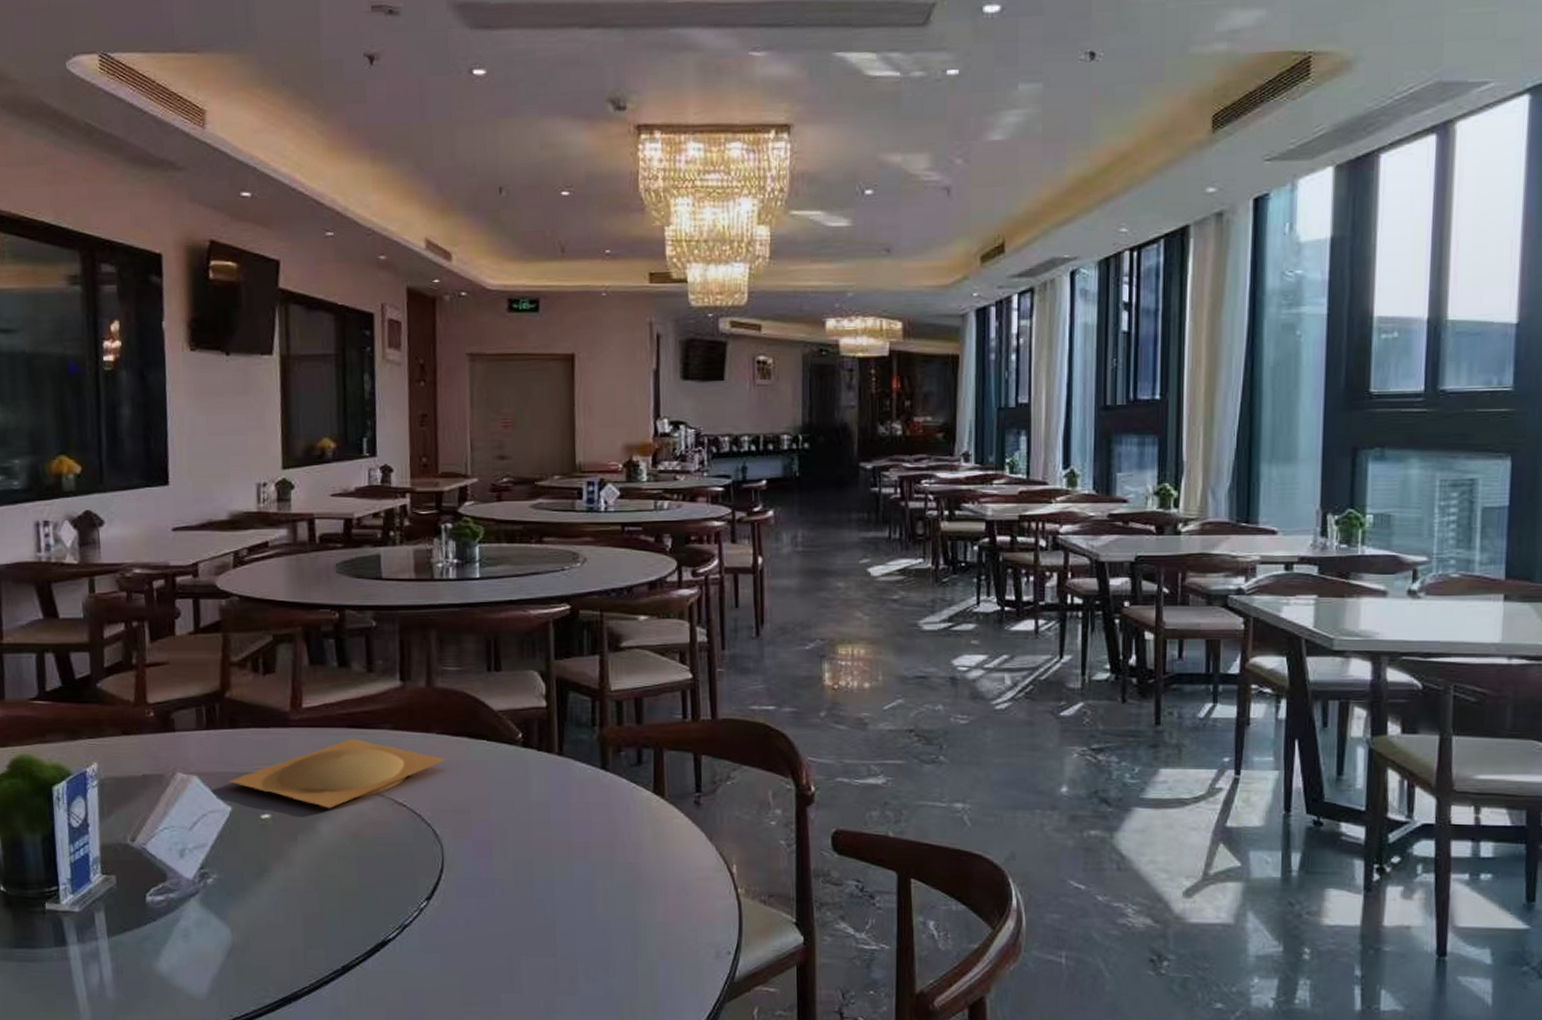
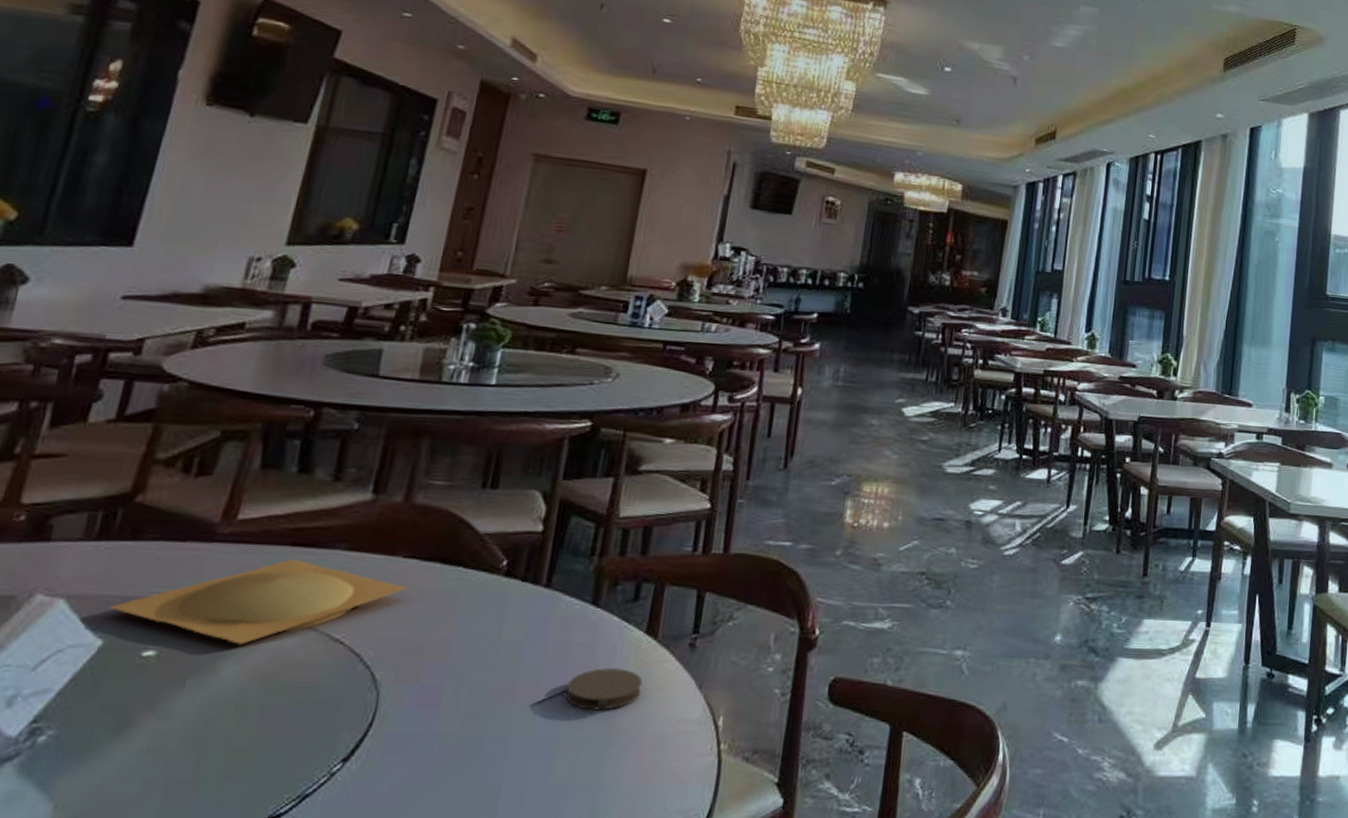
coaster: none [593,824,659,860] -> present [565,668,643,710]

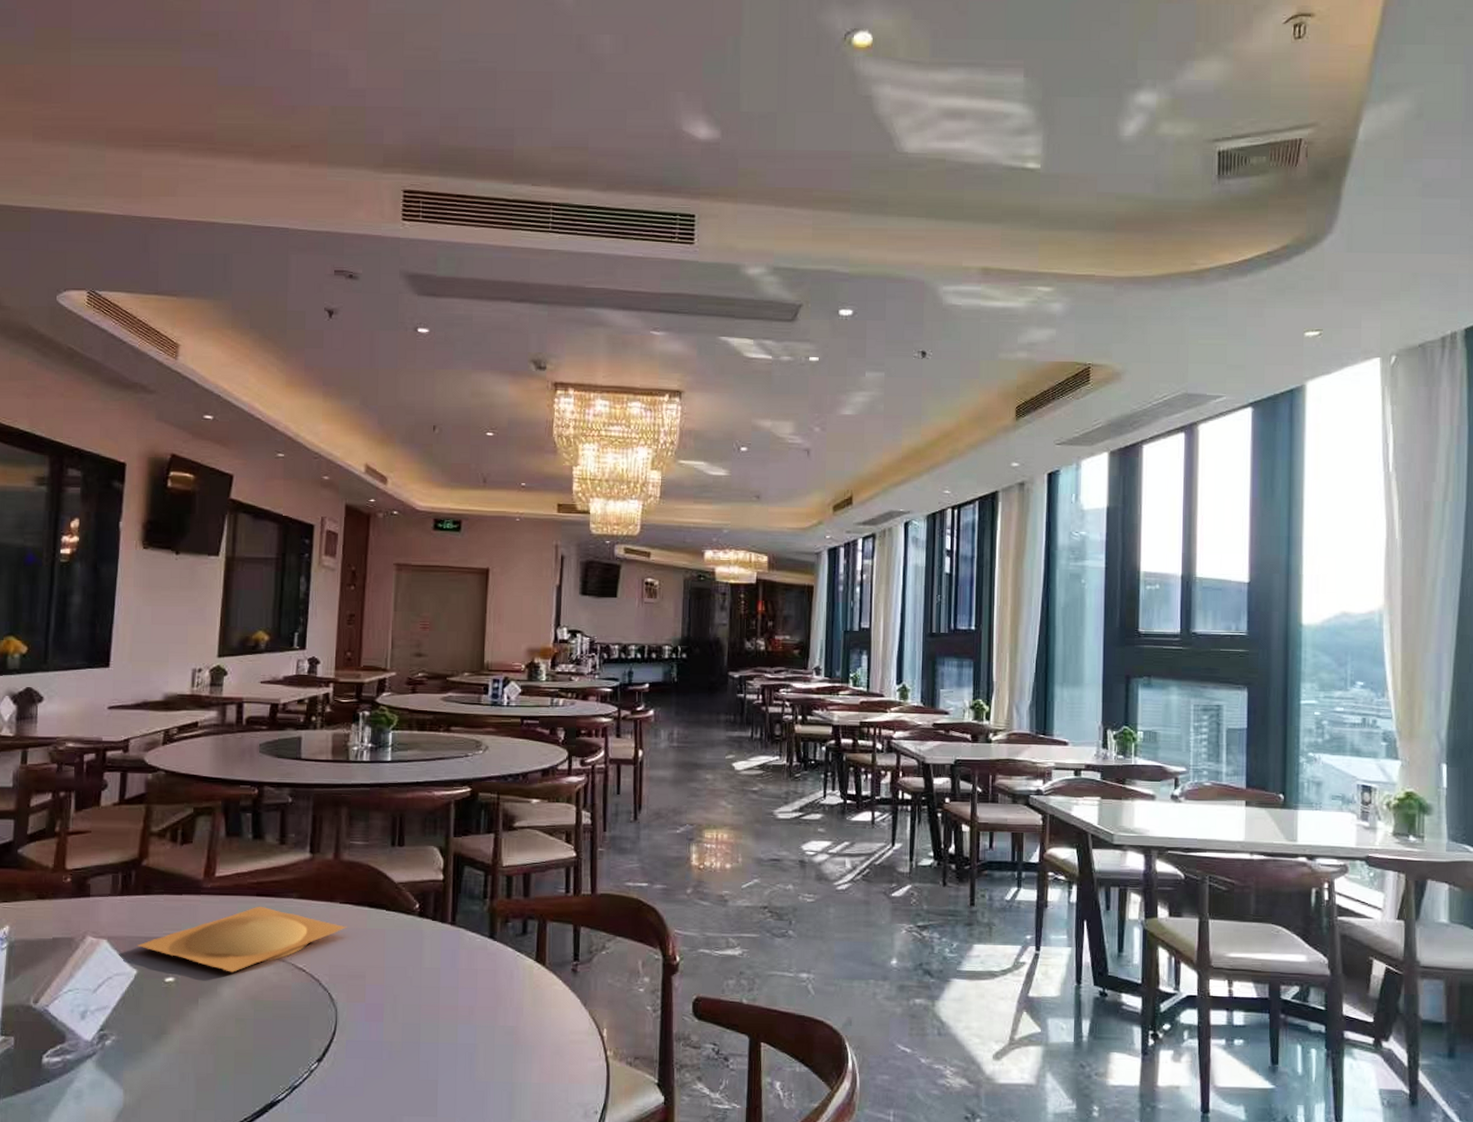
coaster: present [565,668,643,710] -> none [478,989,538,1023]

